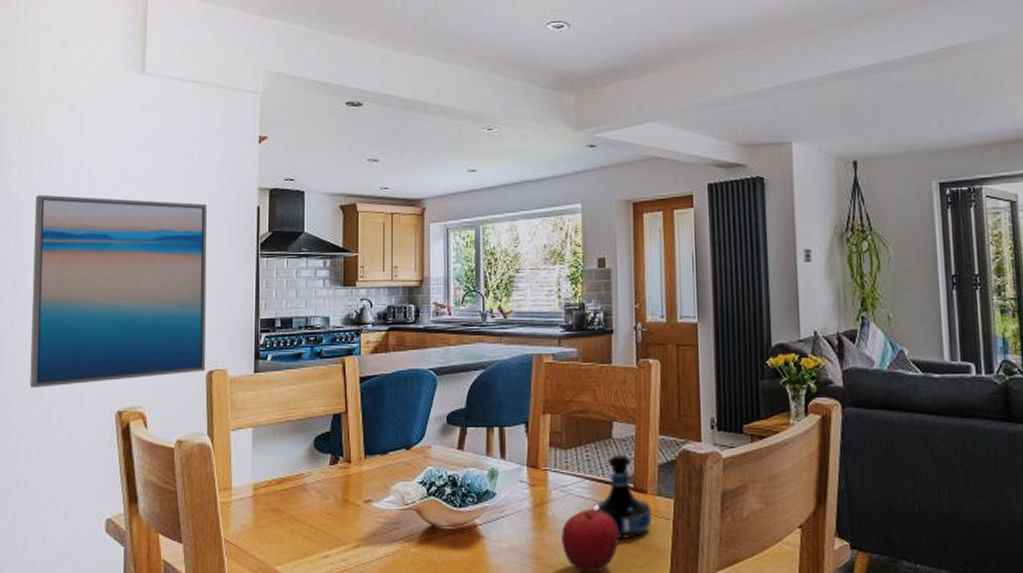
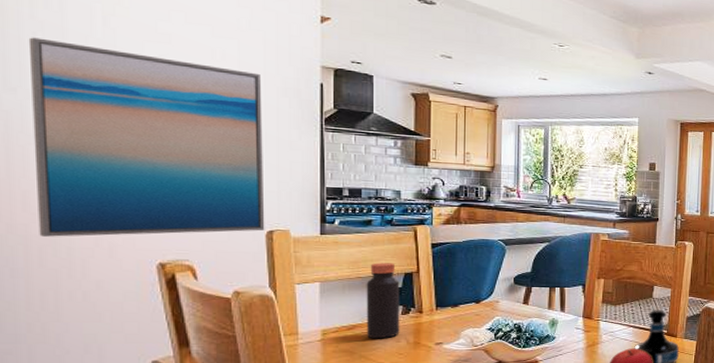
bottle: none [295,402,329,495] -> present [366,262,400,339]

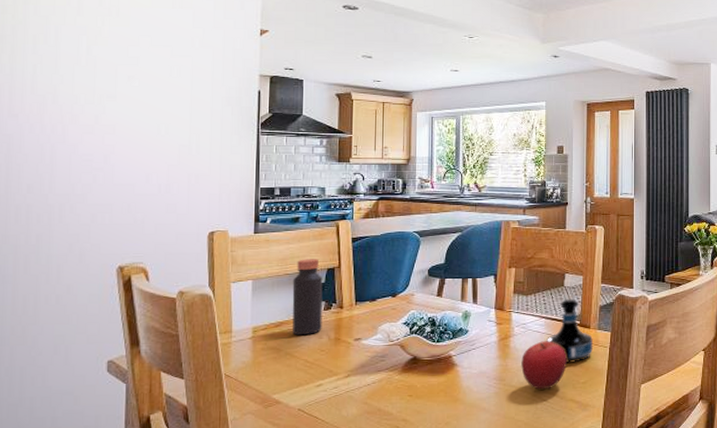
wall art: present [28,37,265,237] -> none [26,69,209,245]

